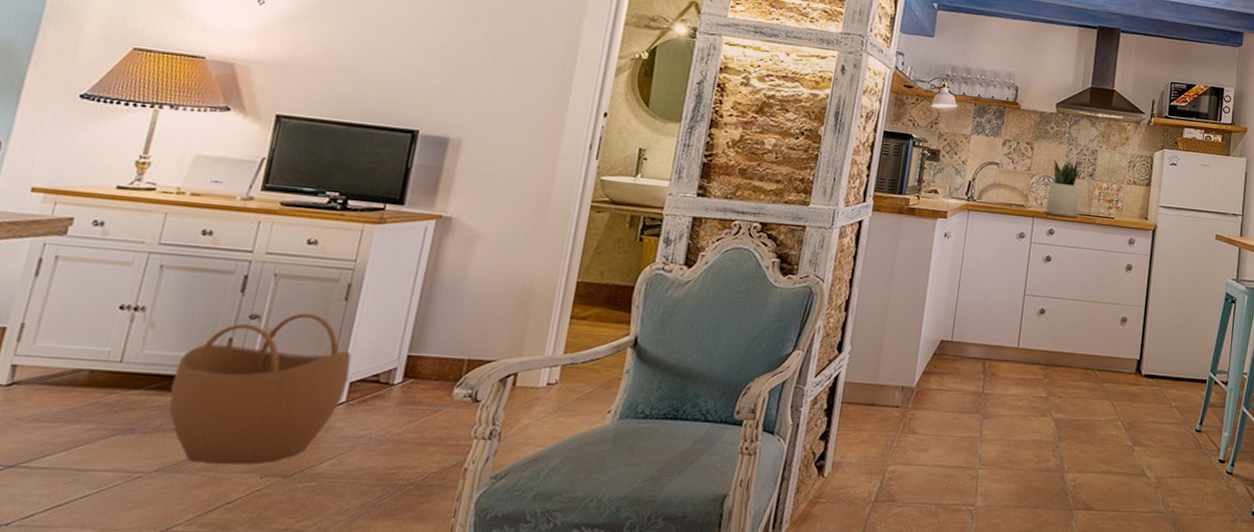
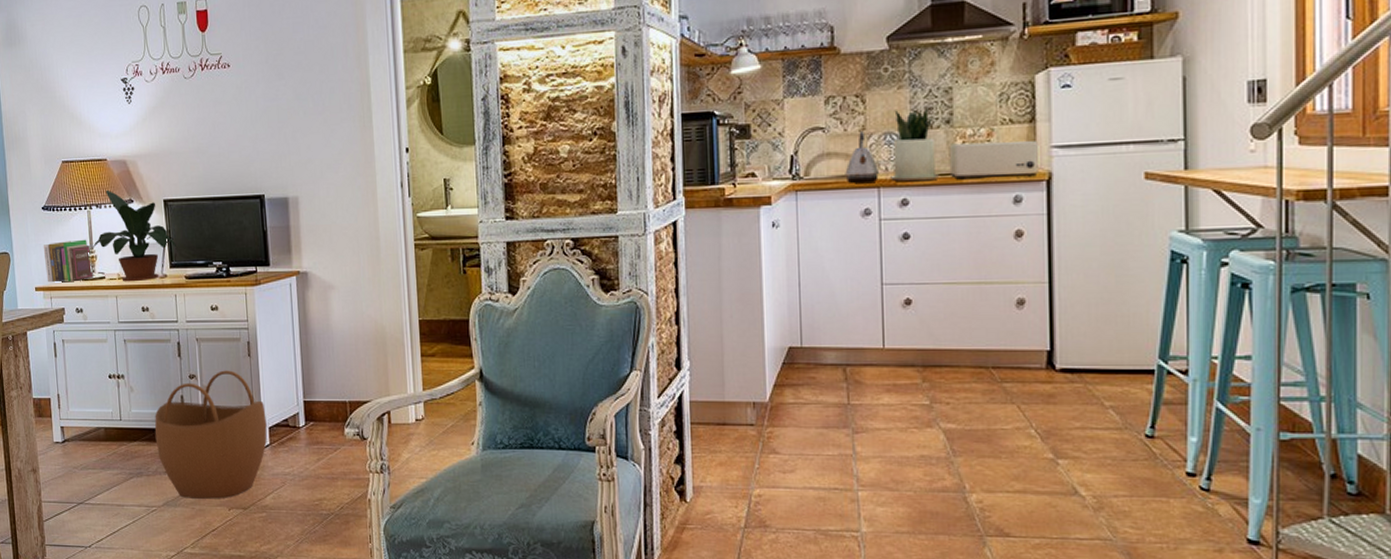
books: none [56,138,144,189] -> present [43,239,93,283]
potted plant: none [142,90,279,201] -> present [90,189,176,282]
kettle: none [1009,170,1037,213] -> present [845,130,880,184]
toaster: none [1086,192,1151,226] -> present [949,141,1040,180]

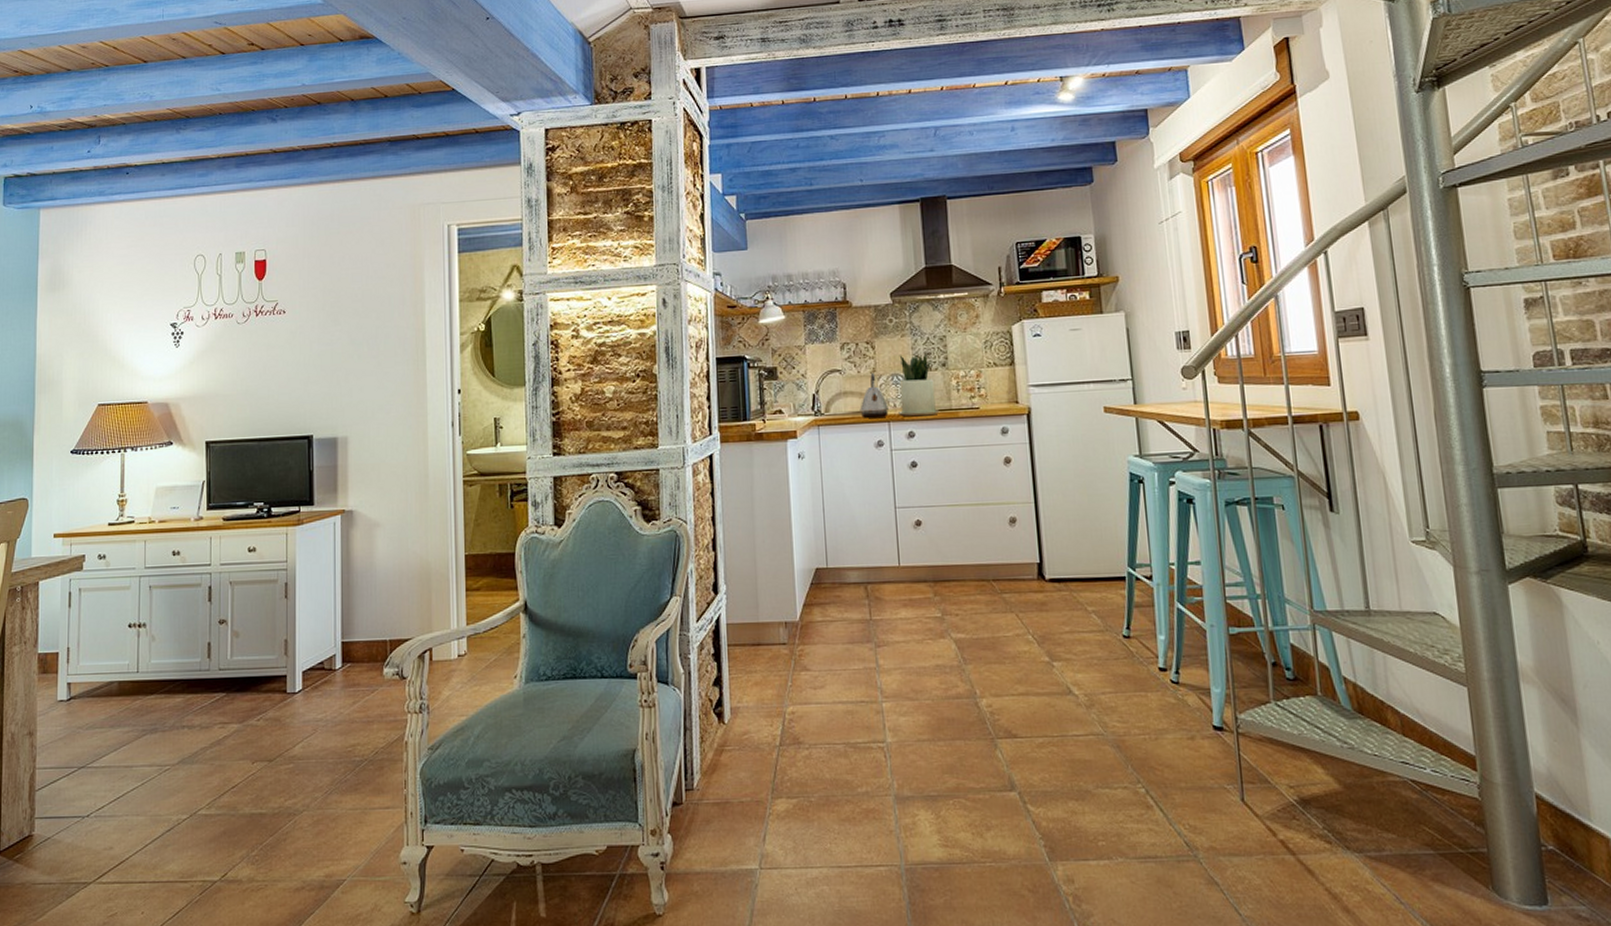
books: present [43,239,93,283] -> none [67,483,121,529]
potted plant: present [90,189,176,282] -> none [120,432,216,526]
woven basket: present [154,370,267,499] -> none [175,613,300,754]
toaster: present [949,141,1040,180] -> none [945,381,1020,415]

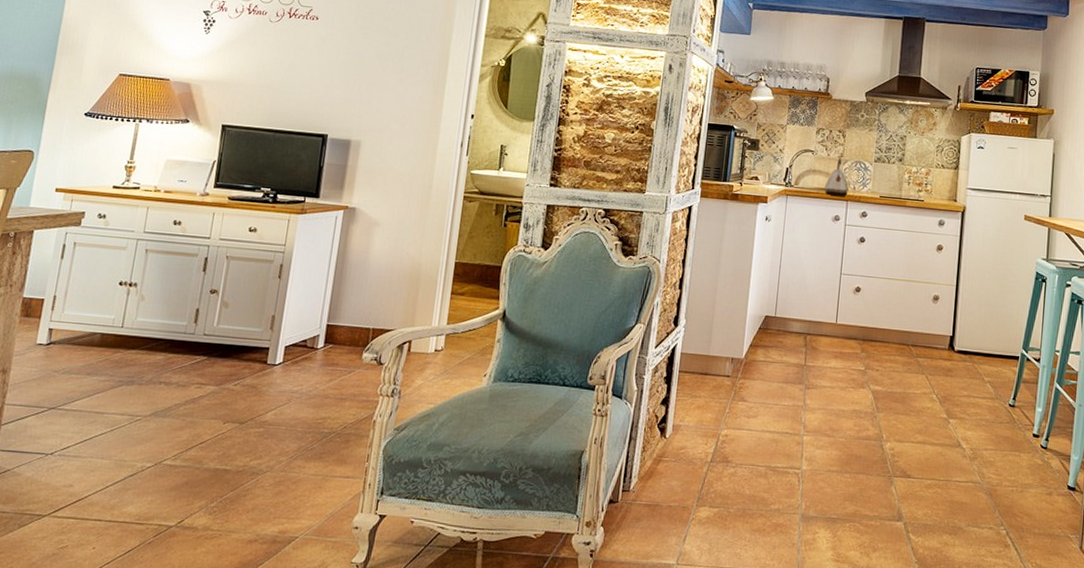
planter: present [897,353,940,417] -> none [855,146,892,201]

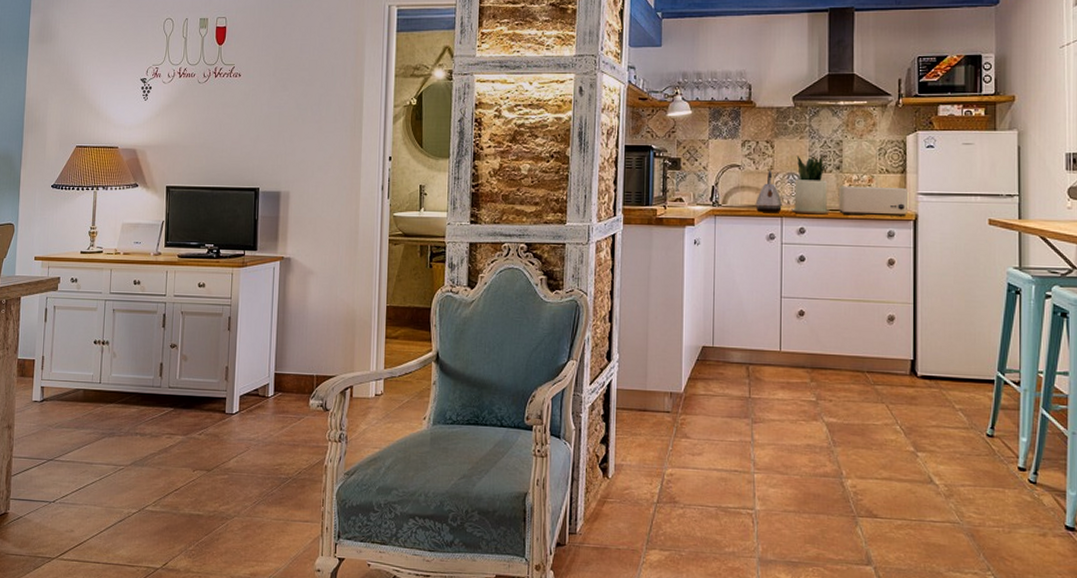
planter: none [855,146,892,201] -> present [790,155,831,215]
toaster: none [897,176,960,208] -> present [838,186,909,217]

